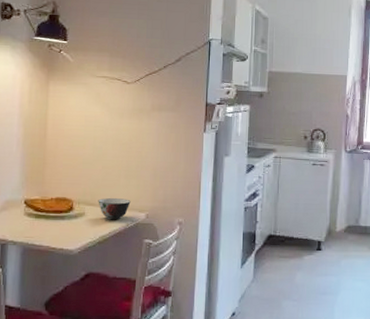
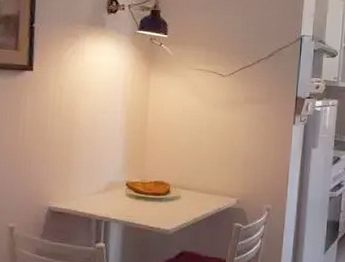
soup bowl: present [98,198,131,220] -> none [193,183,223,204]

